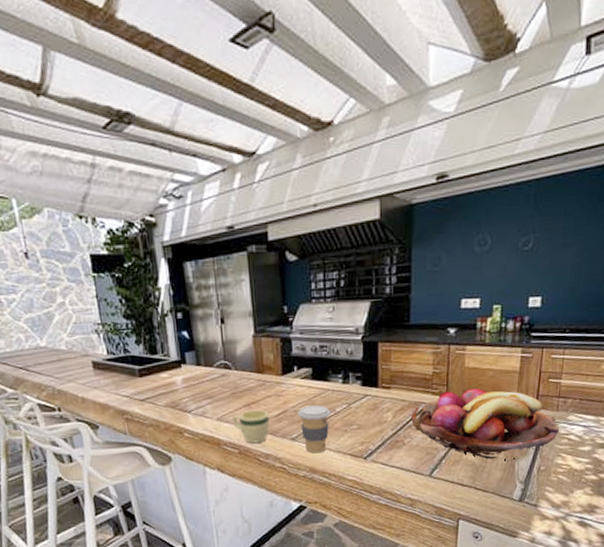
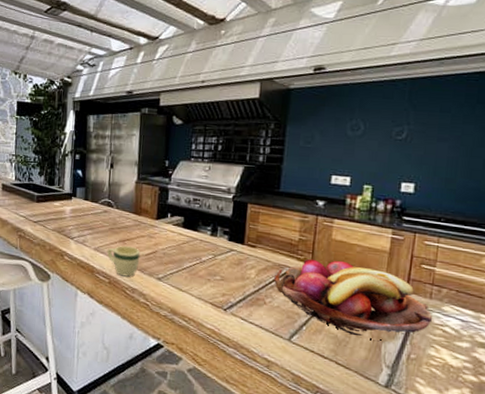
coffee cup: present [298,405,330,454] -> none [166,250,196,297]

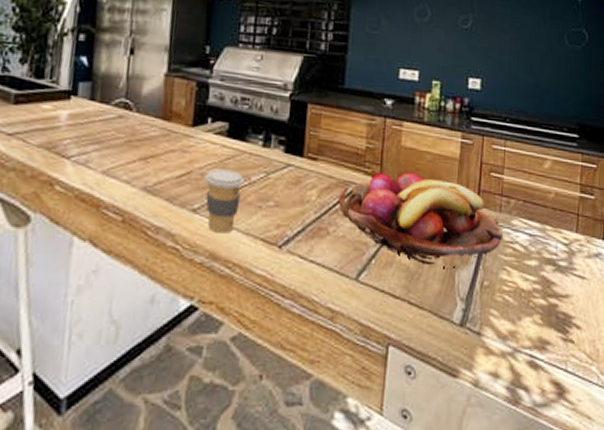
mug: present [107,246,141,277] -> none [120,166,169,211]
coffee cup: none [166,250,196,297] -> present [204,169,244,234]

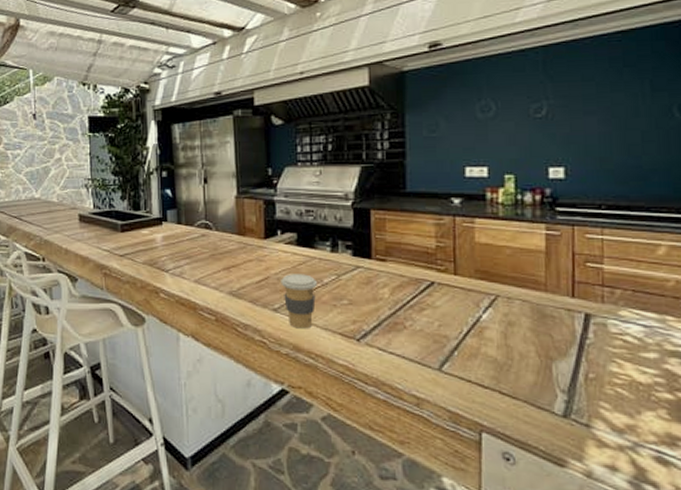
fruit basket: present [338,171,504,270] -> none [412,267,610,362]

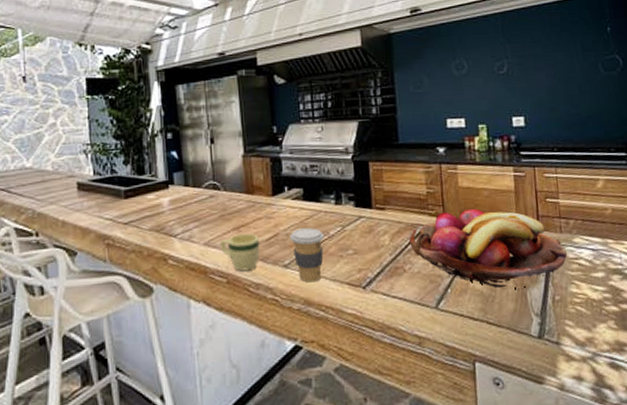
mug: none [209,274,250,311] -> present [219,233,260,271]
fruit basket: none [412,267,610,362] -> present [409,208,568,289]

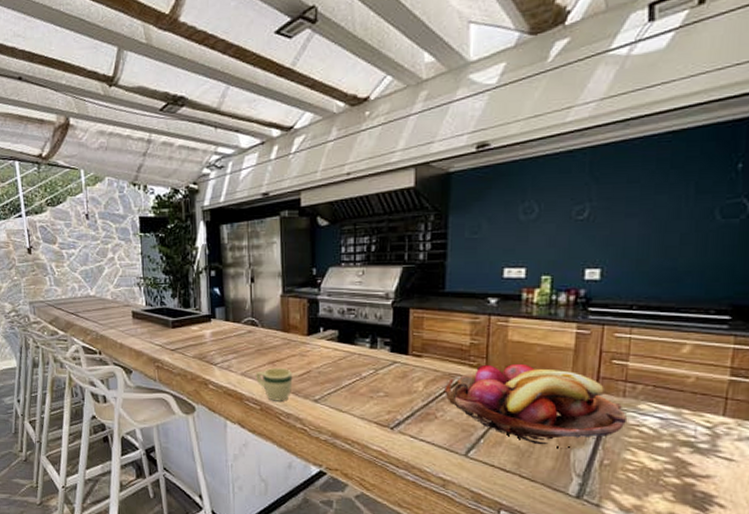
coffee cup: present [290,228,324,283] -> none [322,368,356,418]

